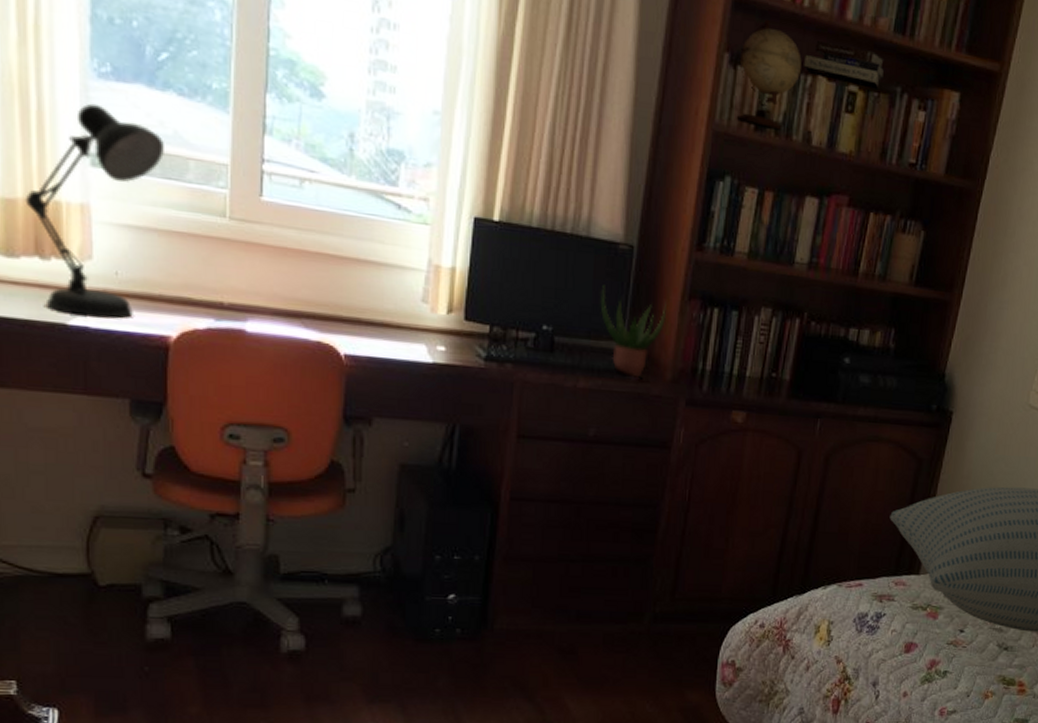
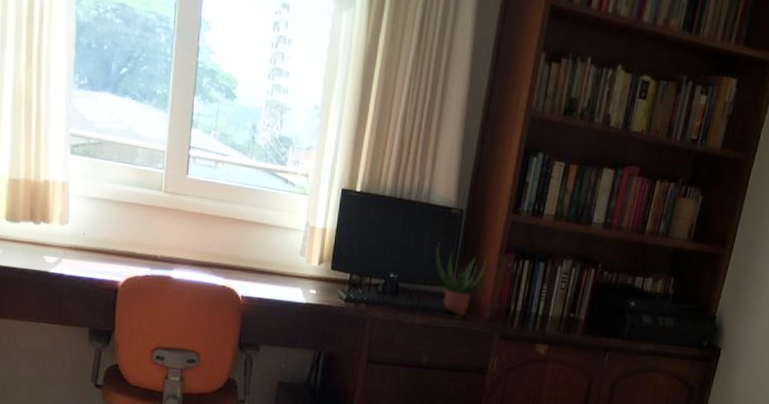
desk lamp: present [25,103,166,319] -> none [25,107,122,268]
globe: present [736,18,802,132] -> none [549,24,605,116]
books: present [804,41,885,90] -> none [606,40,674,79]

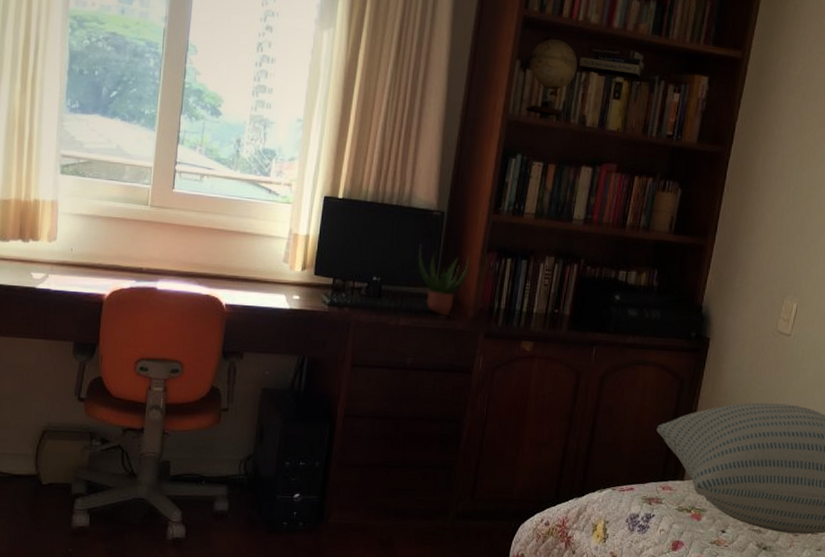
globe: none [549,24,605,116] -> present [525,32,577,117]
books: none [606,40,674,79] -> present [579,46,645,79]

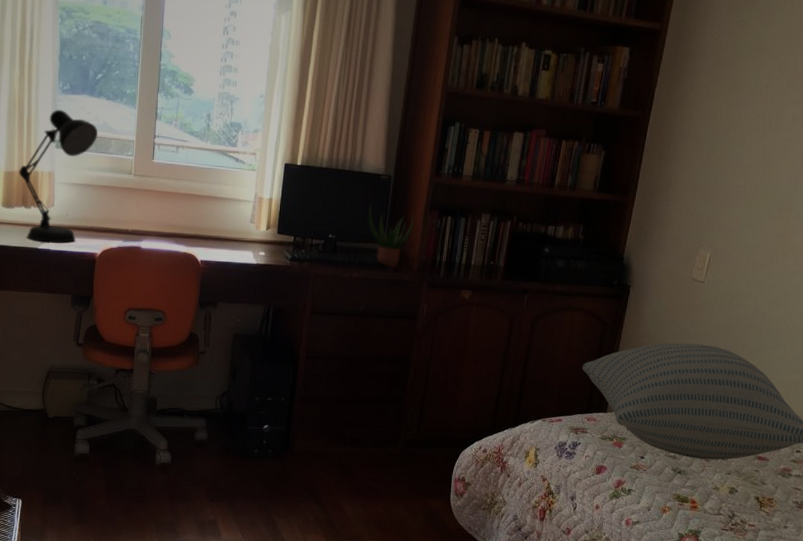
desk lamp: none [16,130,111,283] -> present [18,109,98,243]
globe: present [525,32,577,117] -> none [463,10,510,88]
books: present [579,46,645,79] -> none [512,22,572,51]

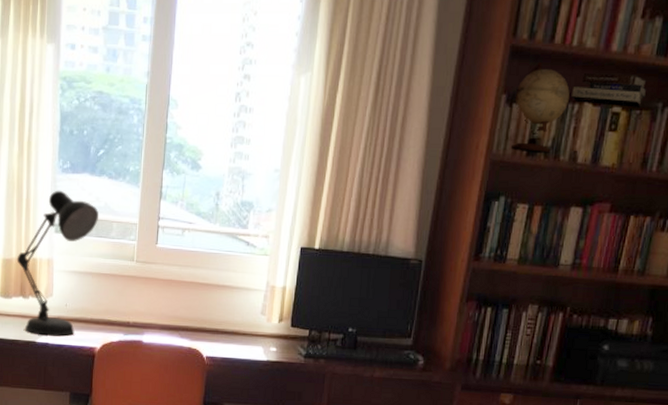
potted plant: present [368,204,414,269] -> none [394,293,448,368]
globe: none [463,10,510,88] -> present [510,61,570,154]
books: none [512,22,572,51] -> present [572,73,647,108]

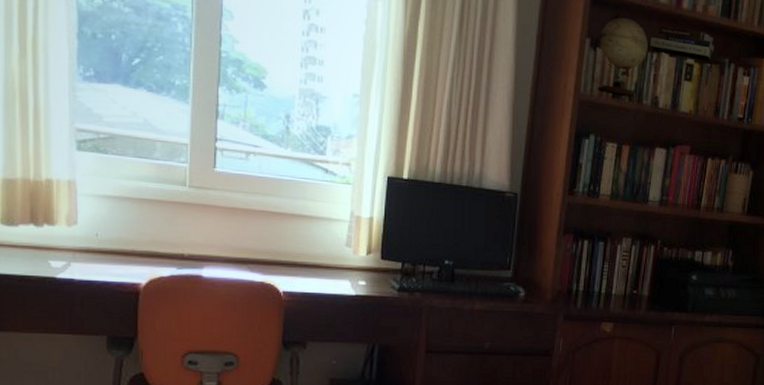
desk lamp: present [16,190,99,337] -> none [23,101,137,271]

